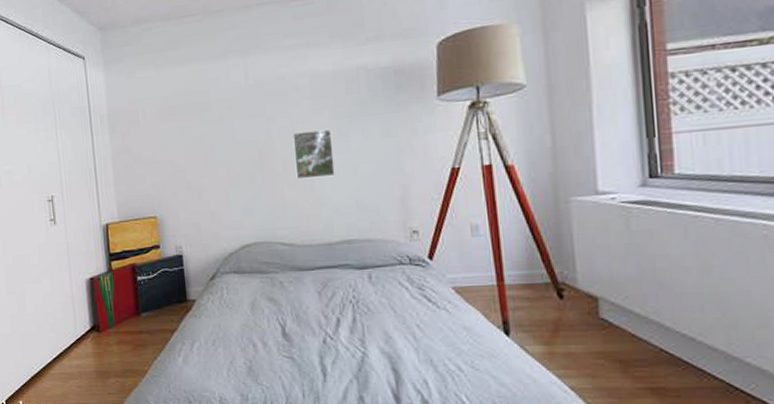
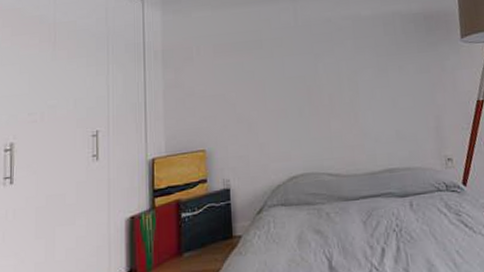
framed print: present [292,129,335,180] -> none [337,66,377,112]

